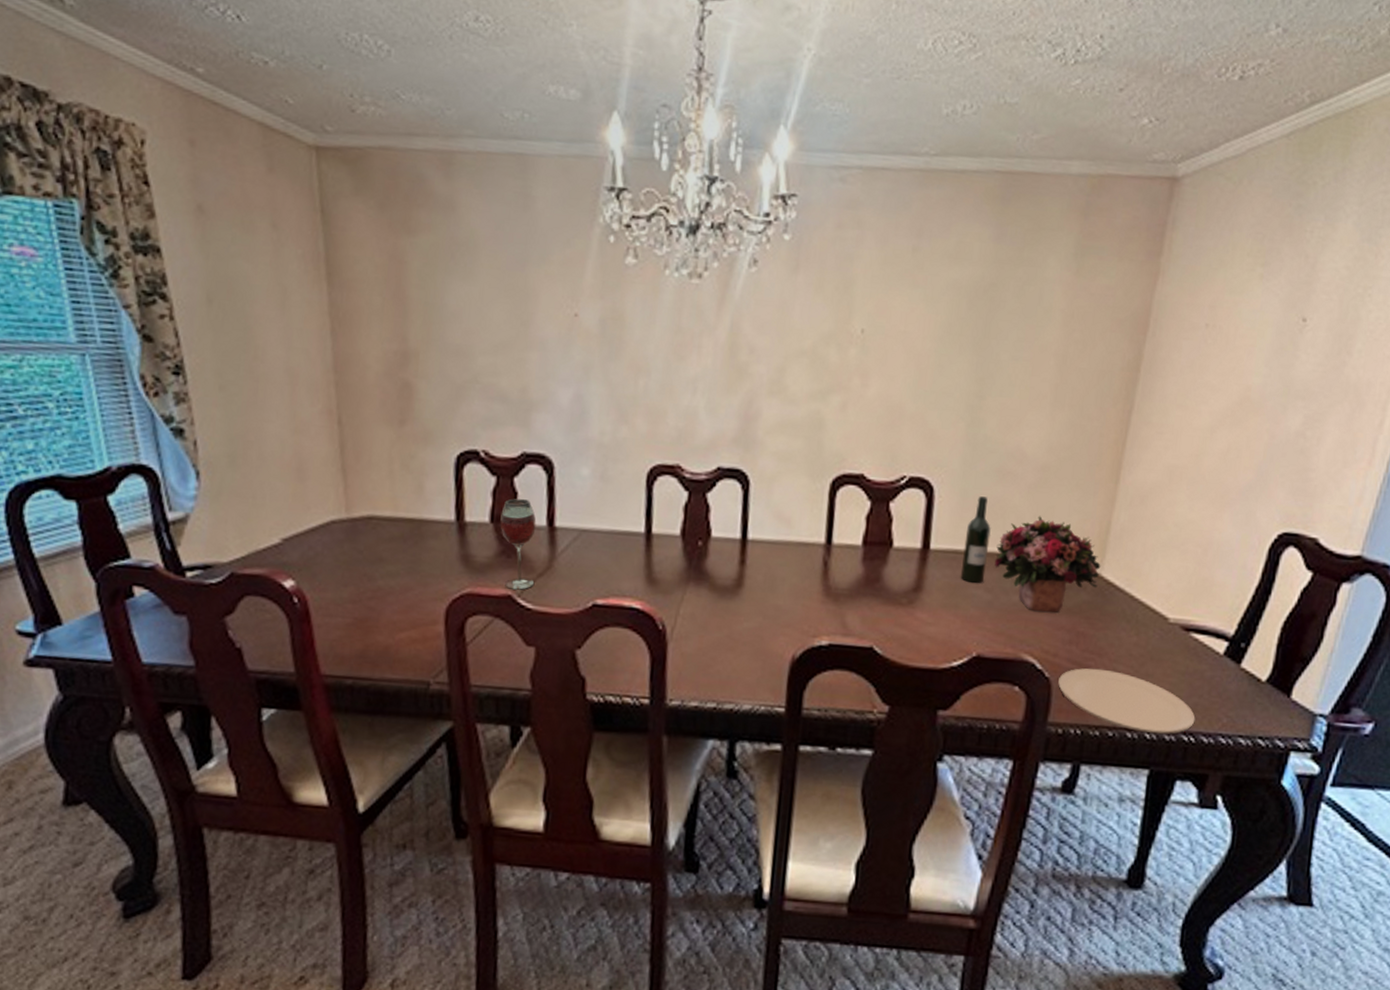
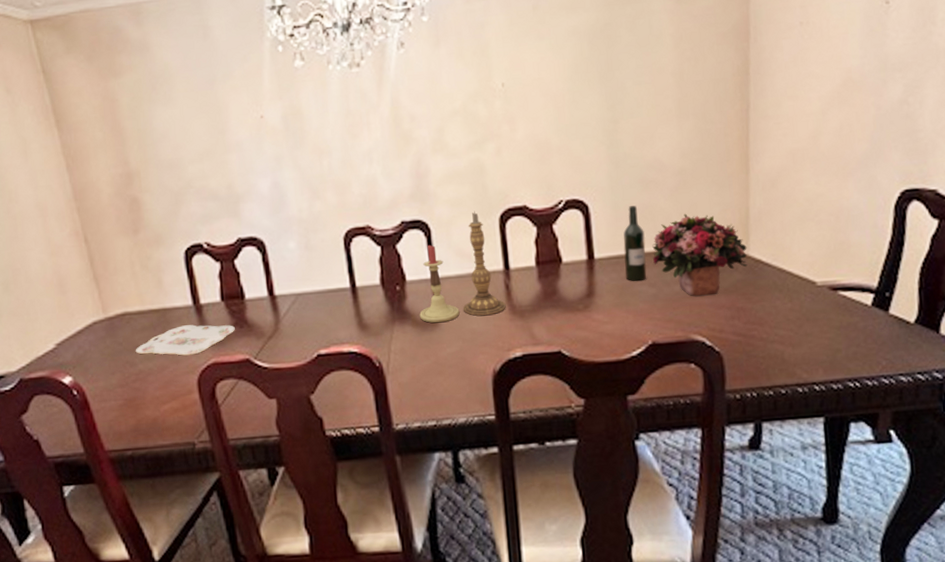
serving tray: none [377,543,501,580] -> present [135,324,235,356]
wineglass: present [500,498,536,590] -> none [229,277,267,354]
candlestick: none [719,499,766,592] -> present [419,244,460,323]
candlestick: none [771,469,820,593] -> present [463,210,506,316]
plate: present [1058,668,1196,735] -> none [728,336,857,386]

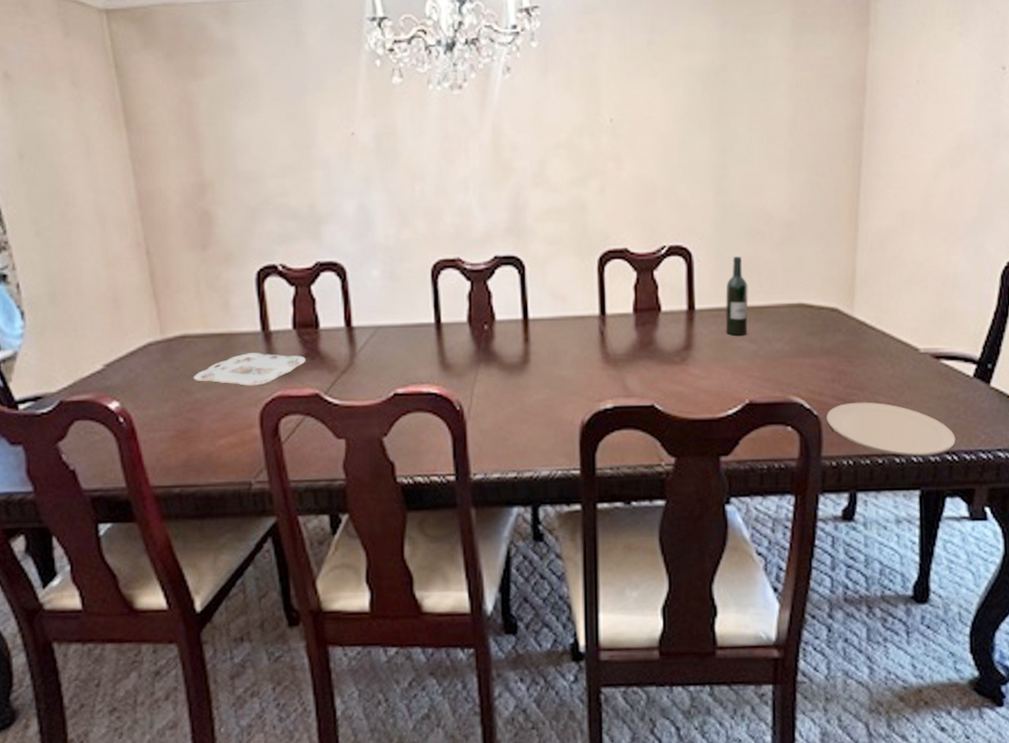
candlestick: present [419,244,460,323] -> none [507,283,550,367]
candlestick: present [463,210,506,316] -> none [554,250,599,363]
bouquet: present [652,213,748,296] -> none [755,268,852,355]
plate: none [728,336,857,386] -> present [827,402,956,457]

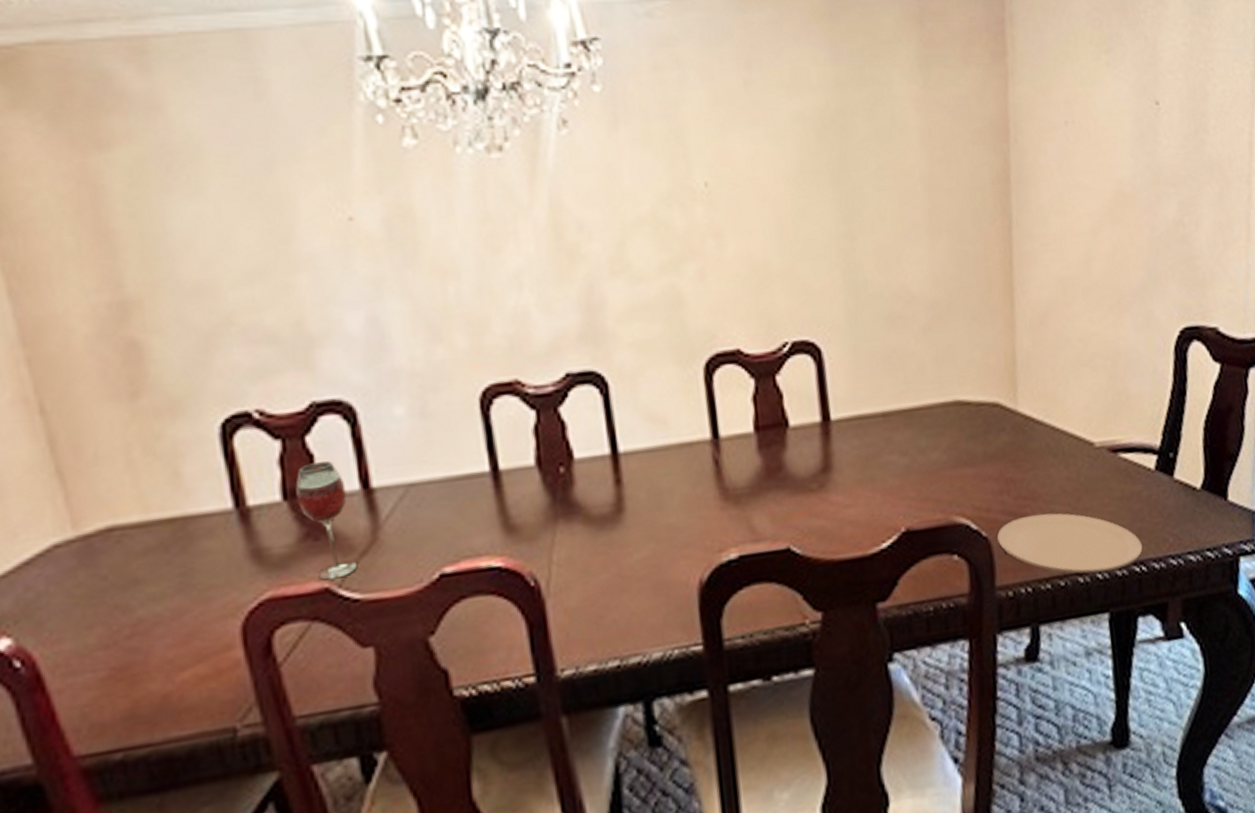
serving tray: present [193,353,306,386] -> none [131,537,306,592]
wineglass: none [302,305,339,388] -> present [295,461,358,581]
wine bottle: present [725,257,749,336] -> none [866,349,897,449]

